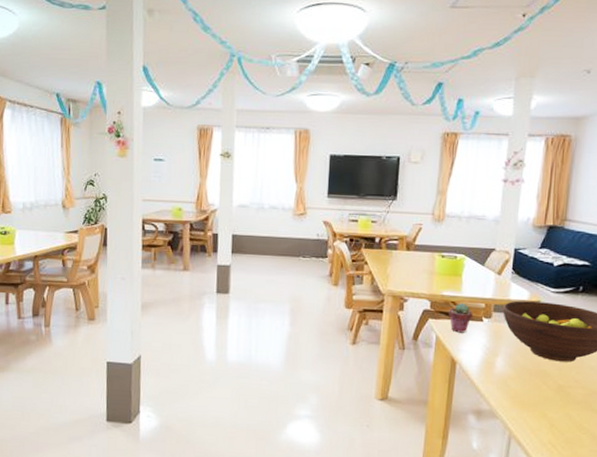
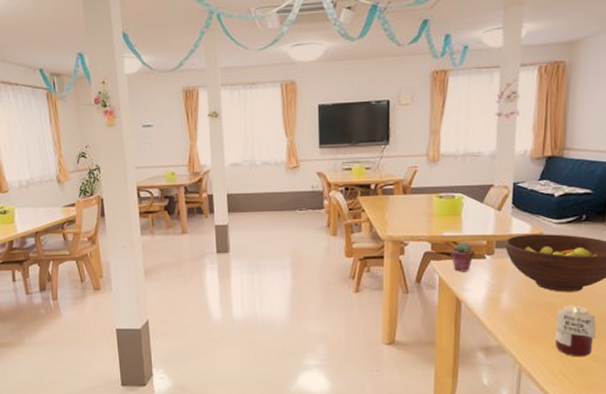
jar: none [545,375,587,429] -> present [555,305,596,357]

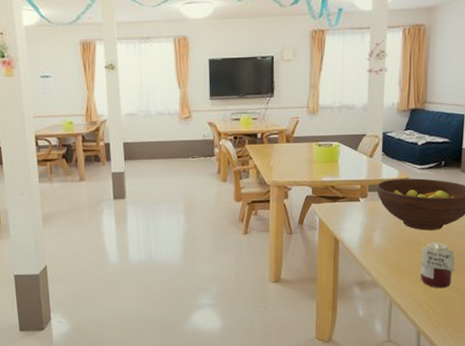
potted succulent: present [450,242,474,272] -> none [329,187,350,214]

